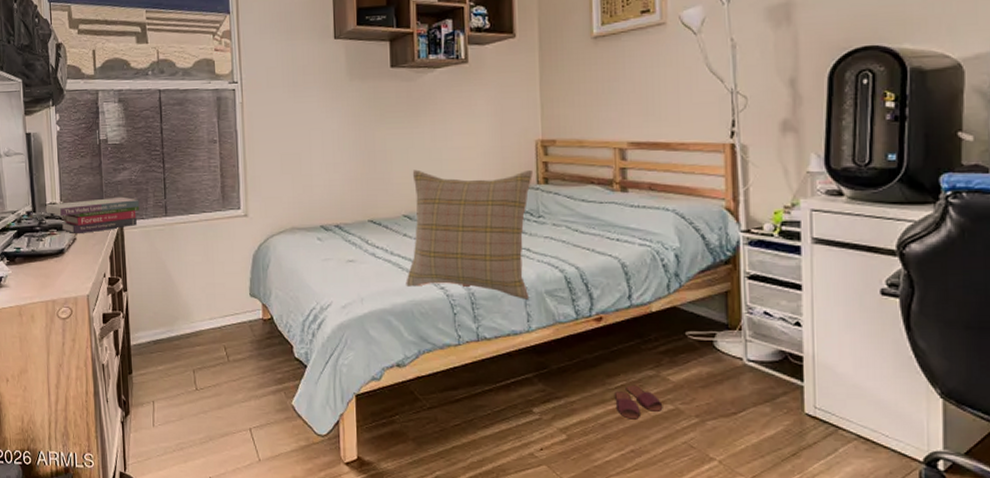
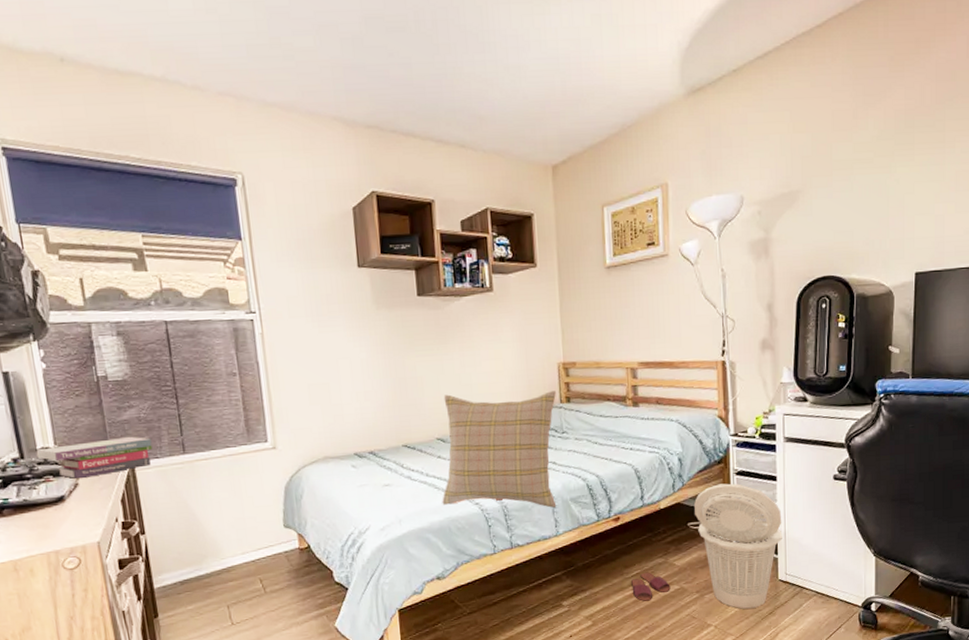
laundry basket: none [694,288,810,445] -> present [694,483,783,609]

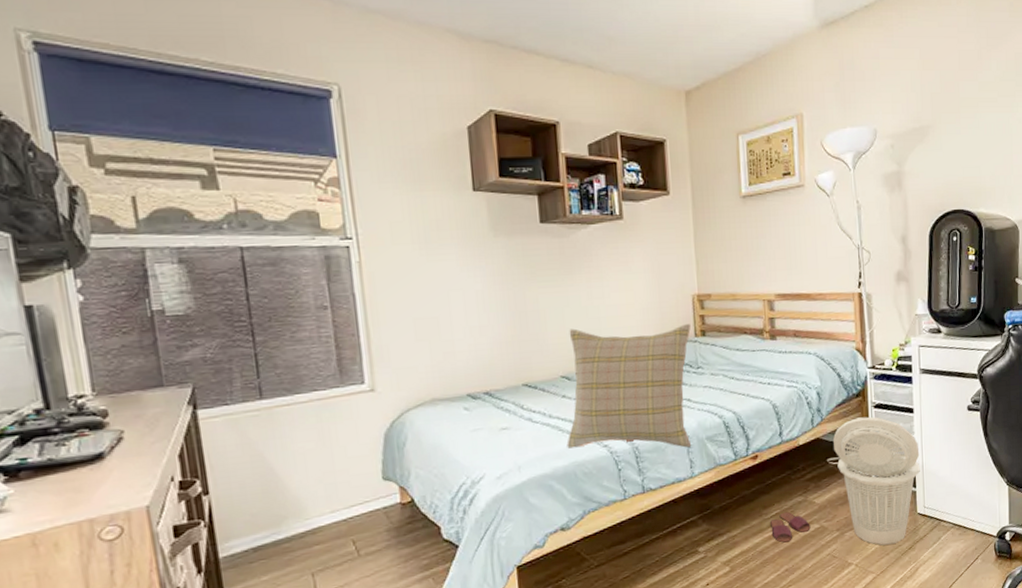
books: present [36,436,153,480] -> none [67,380,221,433]

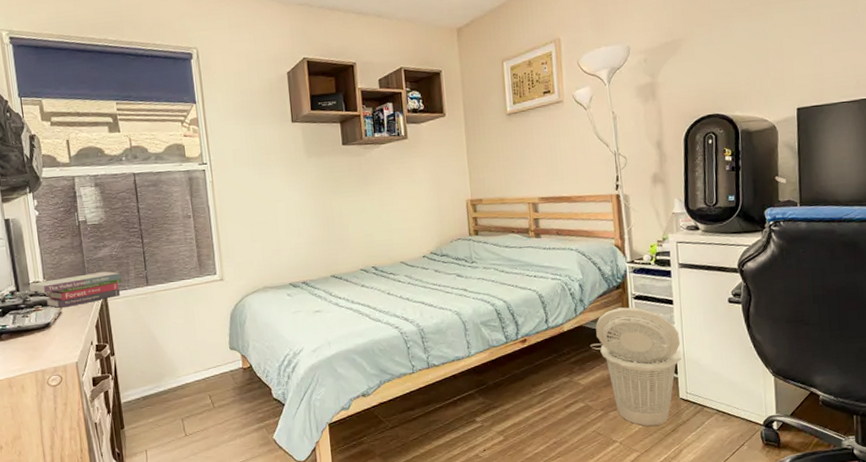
books: none [67,380,221,433] -> present [29,271,122,309]
pillow: present [567,324,692,449] -> none [366,225,468,331]
slippers: present [770,511,811,543] -> none [539,390,576,418]

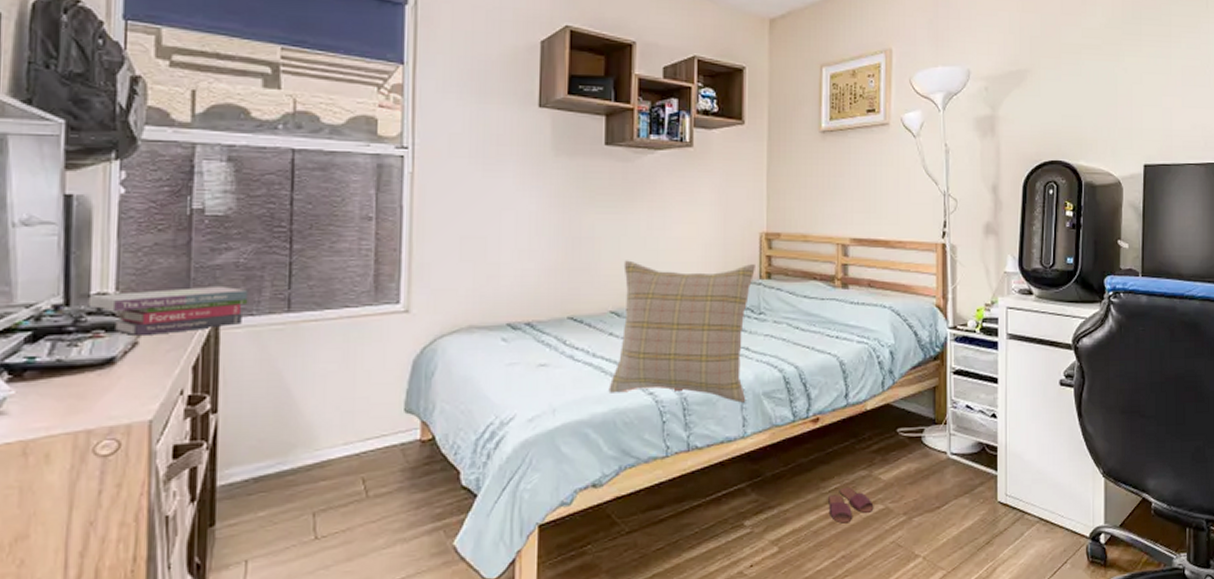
pillow: none [366,225,468,331] -> present [608,260,755,403]
slippers: none [539,390,576,418] -> present [828,486,874,524]
laundry basket: present [596,307,682,426] -> none [906,383,1003,537]

